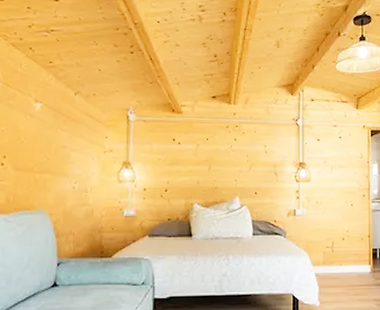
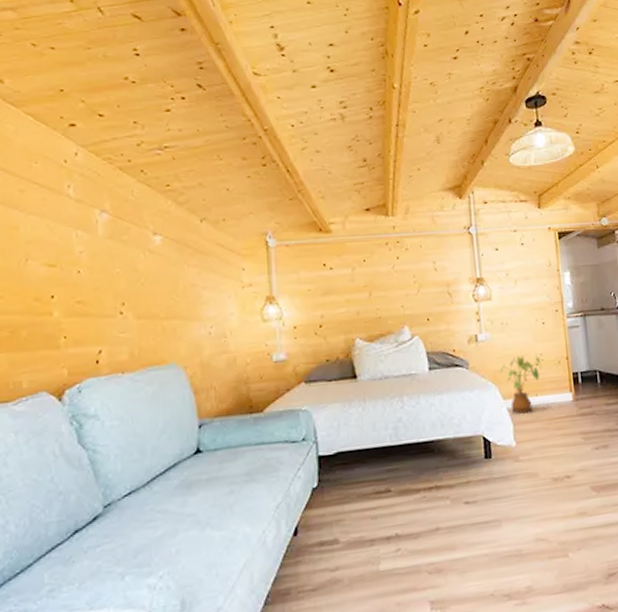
house plant: none [312,230,348,279] -> present [500,355,543,414]

